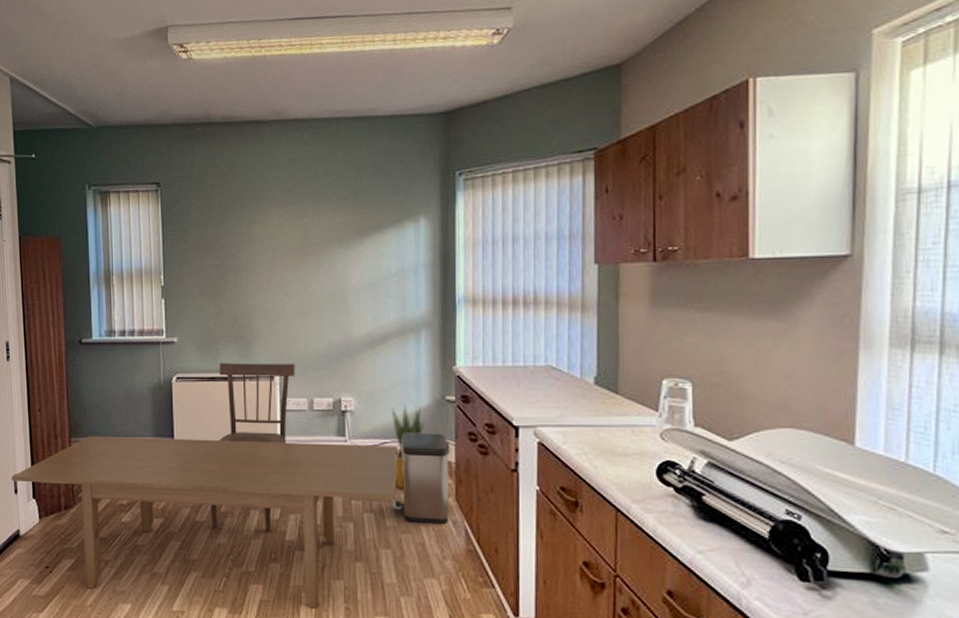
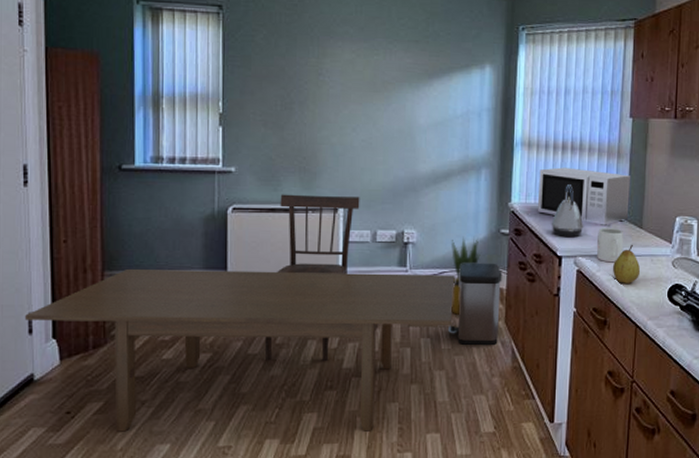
microwave: none [486,325,600,390] -> present [537,167,630,225]
kettle: none [503,344,544,405] -> present [551,184,584,238]
mug: none [560,393,596,434] -> present [596,228,624,263]
fruit: none [581,412,619,459] -> present [612,244,641,283]

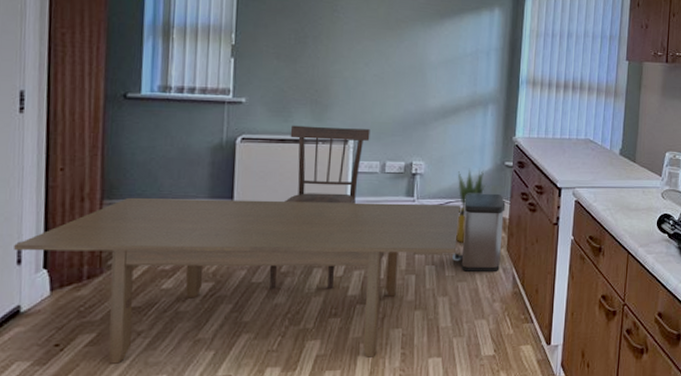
microwave: present [537,167,630,225] -> none [539,105,625,159]
kettle: present [551,184,584,238] -> none [552,121,583,170]
mug: present [596,228,624,263] -> none [593,161,619,194]
fruit: present [612,244,641,283] -> none [607,176,633,213]

